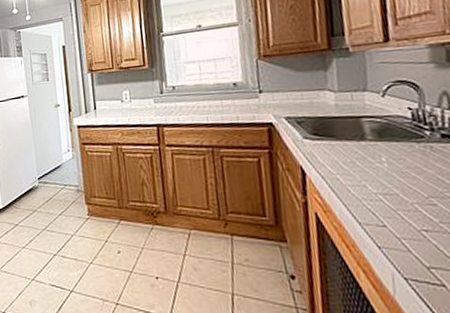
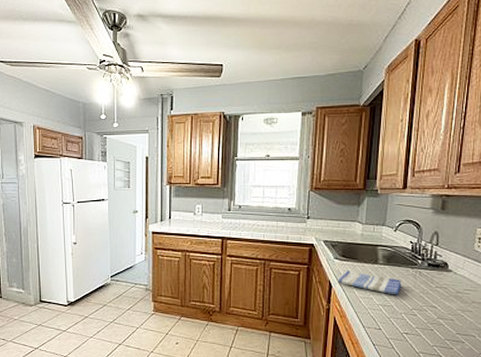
dish towel: none [310,152,407,180] -> present [336,271,402,295]

